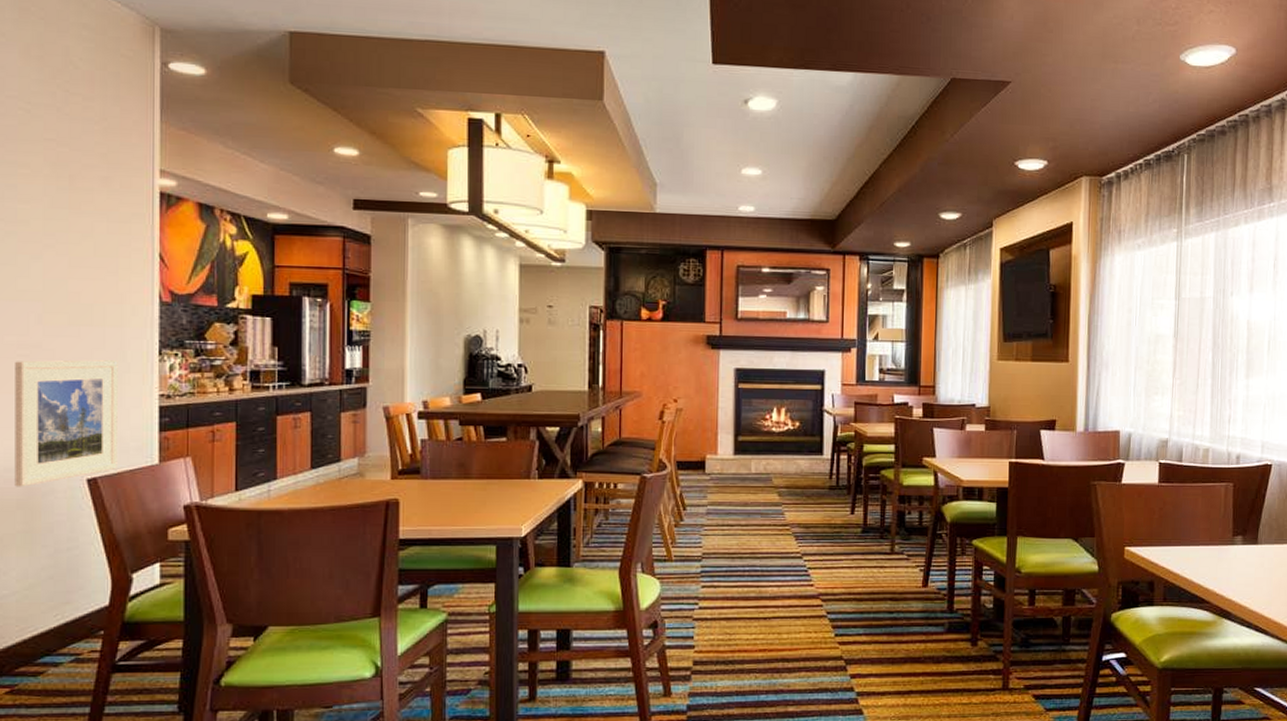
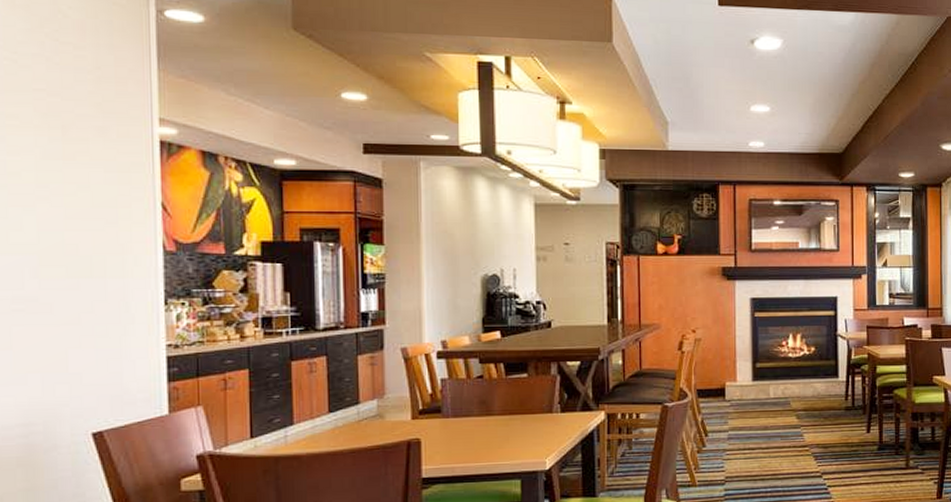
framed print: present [14,360,118,487] -> none [10,312,124,445]

